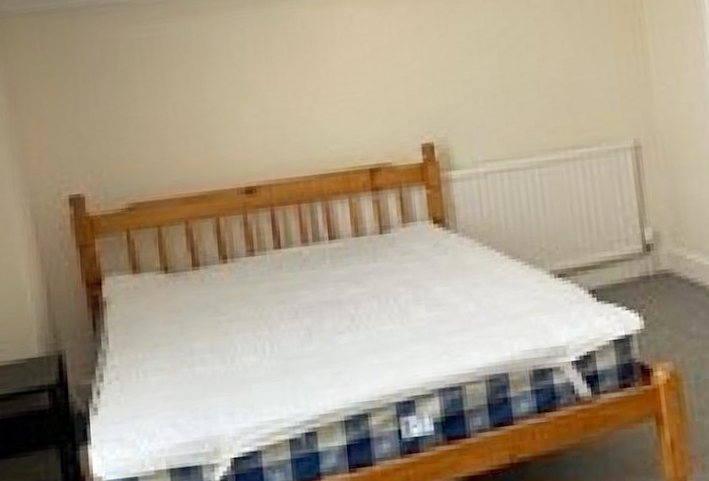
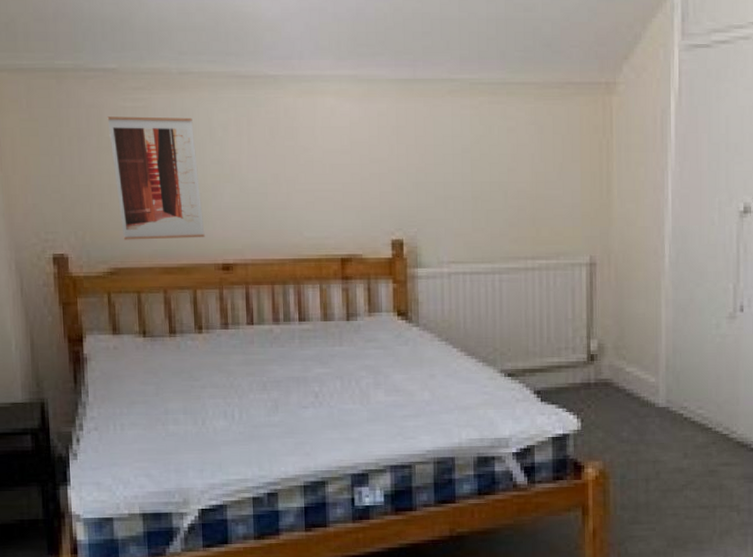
wall art: none [122,41,226,173] -> present [107,116,205,240]

